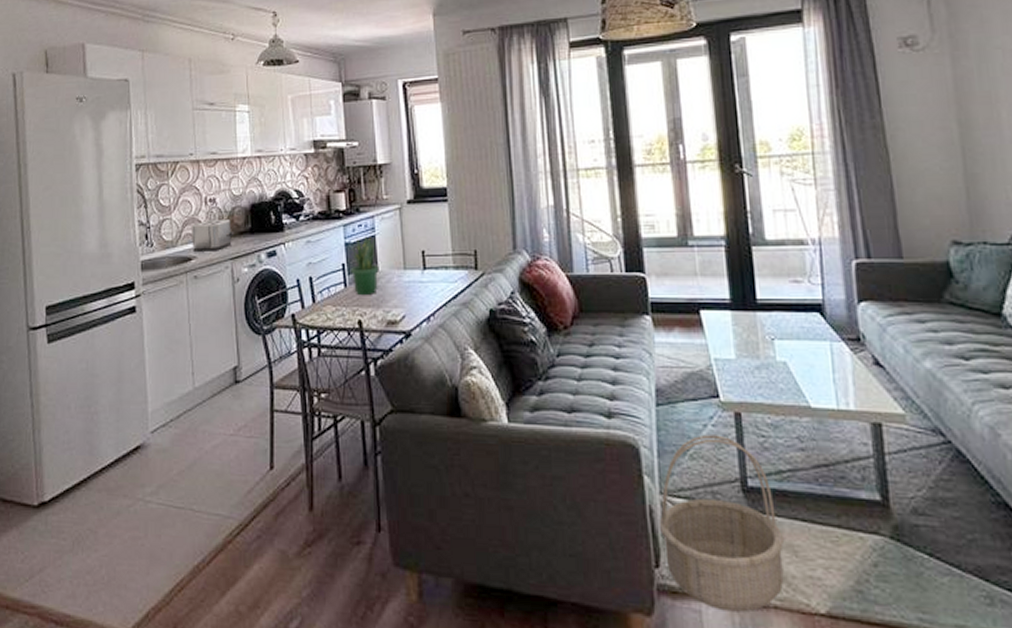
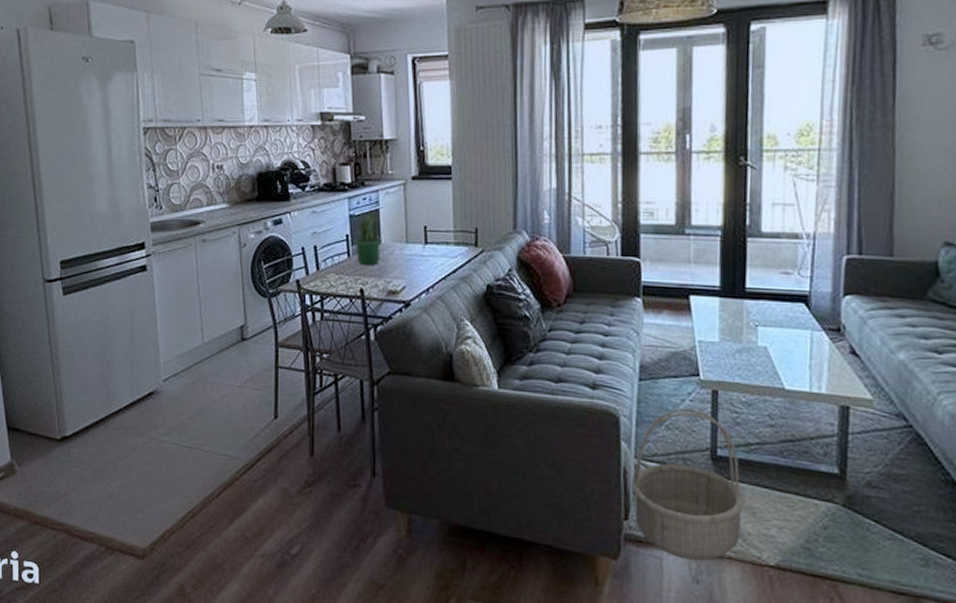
toaster: present [191,220,233,252] -> none [199,186,240,217]

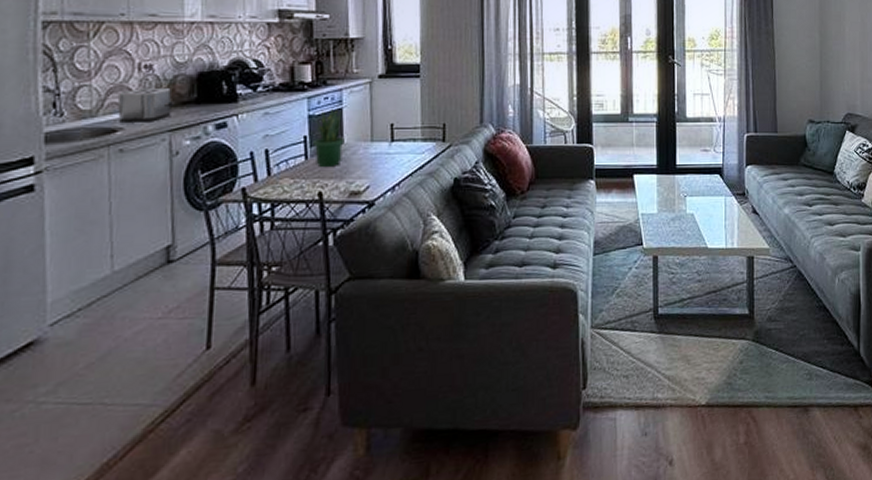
toaster: none [199,186,240,217] -> present [117,88,174,122]
basket: present [632,408,745,561] -> none [589,275,682,416]

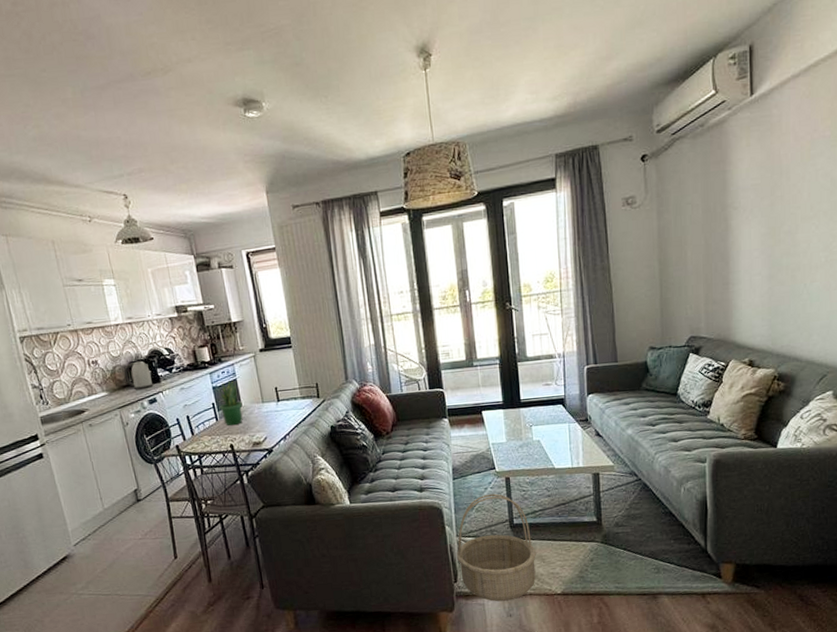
toaster: present [117,88,174,122] -> none [79,377,118,405]
kettle: none [189,72,227,110] -> present [124,361,154,390]
basket: none [589,275,682,416] -> present [457,493,537,602]

